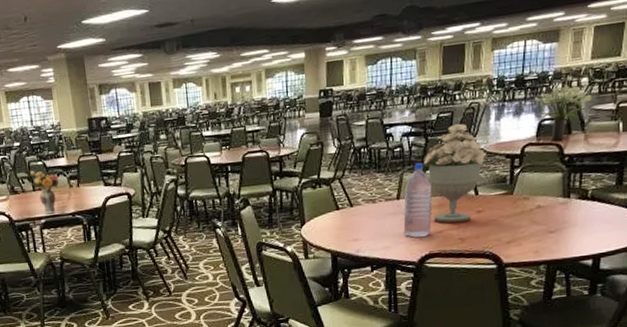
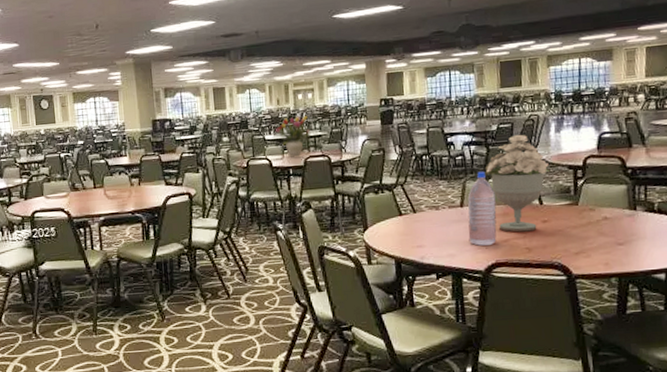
flower arrangement: present [27,170,59,213] -> none [89,168,121,211]
flower arrangement: none [212,109,249,154] -> present [275,115,311,158]
flower arrangement: present [534,84,591,142] -> none [592,100,649,154]

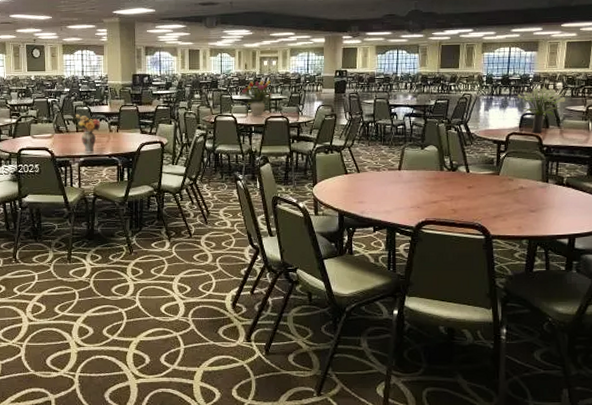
flower arrangement: none [89,168,121,211] -> present [73,114,101,153]
water bottle: present [467,171,497,246] -> none [403,140,429,205]
bouquet: present [484,134,551,234] -> none [421,110,478,196]
flower arrangement: none [592,100,649,154] -> present [517,86,565,133]

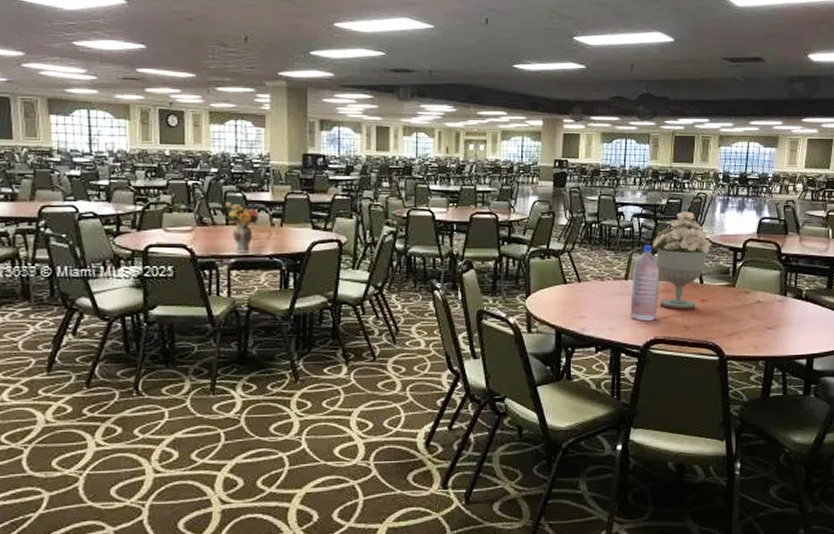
flower arrangement: present [241,80,273,116] -> none [441,167,480,212]
water bottle: none [403,140,429,205] -> present [630,245,659,321]
bouquet: none [421,110,478,196] -> present [650,211,713,311]
flower arrangement: present [517,86,565,133] -> none [756,187,805,240]

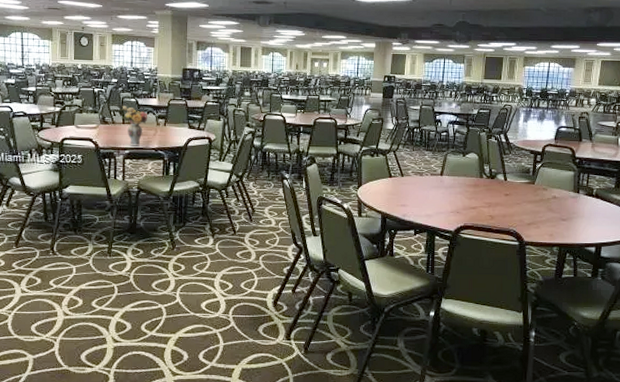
water bottle: present [630,245,659,321] -> none [444,147,470,210]
bouquet: present [650,211,713,311] -> none [462,120,516,203]

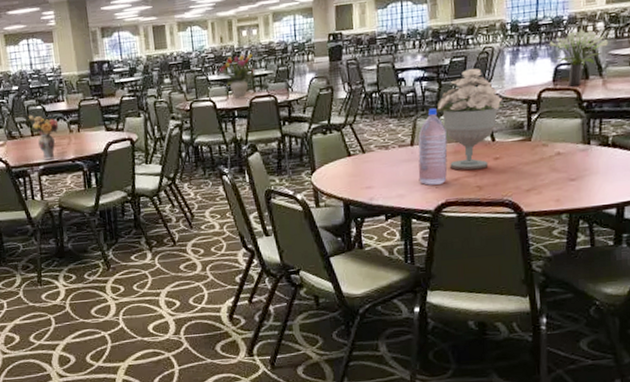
flower arrangement: none [291,81,323,117] -> present [218,53,257,99]
water bottle: none [444,147,470,210] -> present [418,107,448,185]
bouquet: none [462,120,516,203] -> present [435,68,504,172]
flower arrangement: none [554,101,598,146] -> present [549,29,608,87]

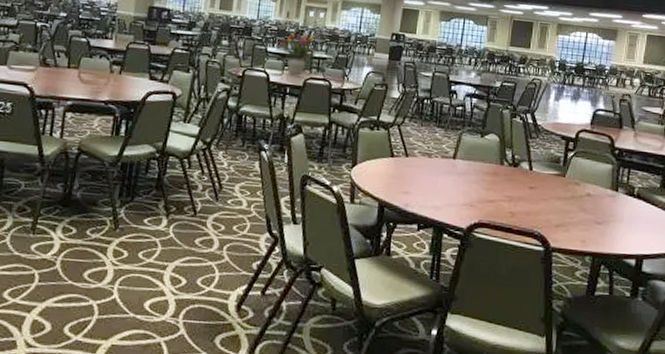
flower arrangement: present [25,114,59,159] -> none [65,45,101,96]
water bottle: present [418,107,448,185] -> none [455,125,489,203]
bouquet: present [435,68,504,172] -> none [481,95,545,197]
flower arrangement: present [549,29,608,87] -> none [591,81,642,133]

